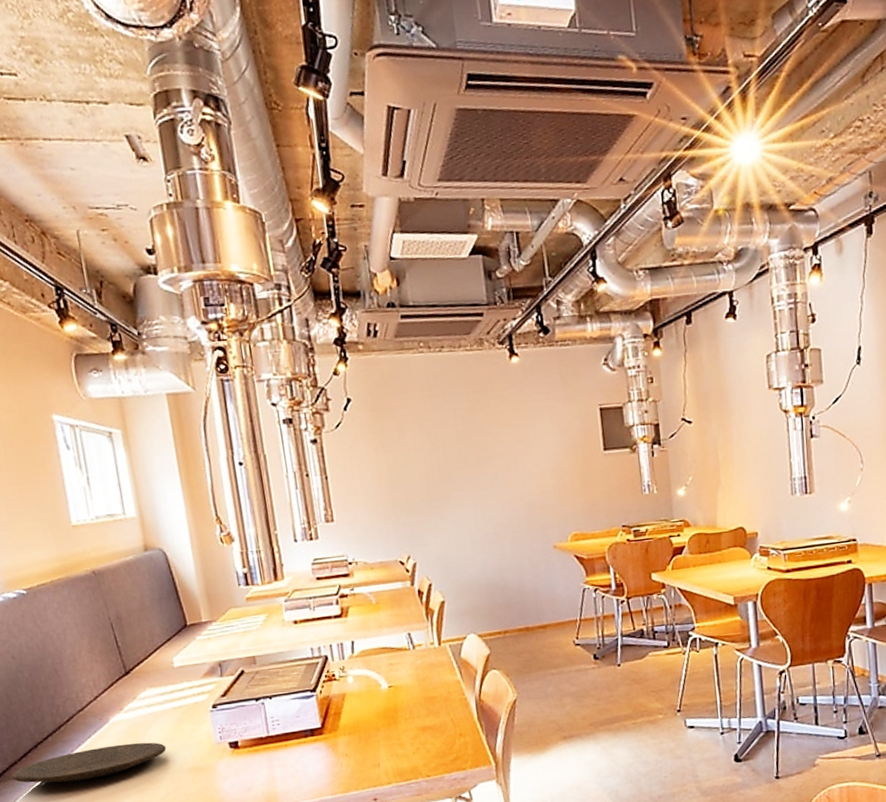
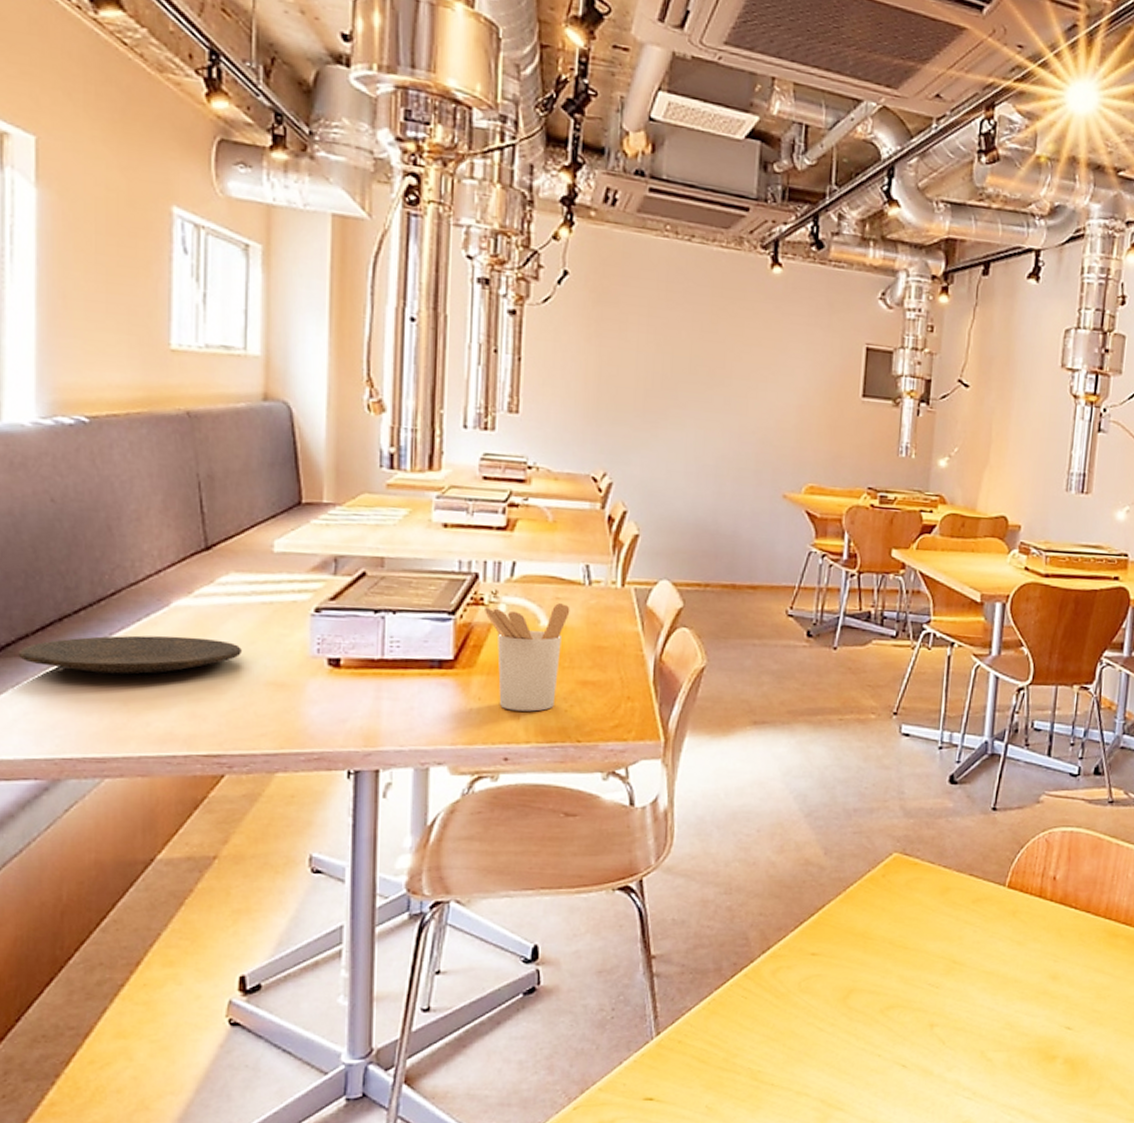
utensil holder: none [337,668,404,760] -> present [485,603,570,712]

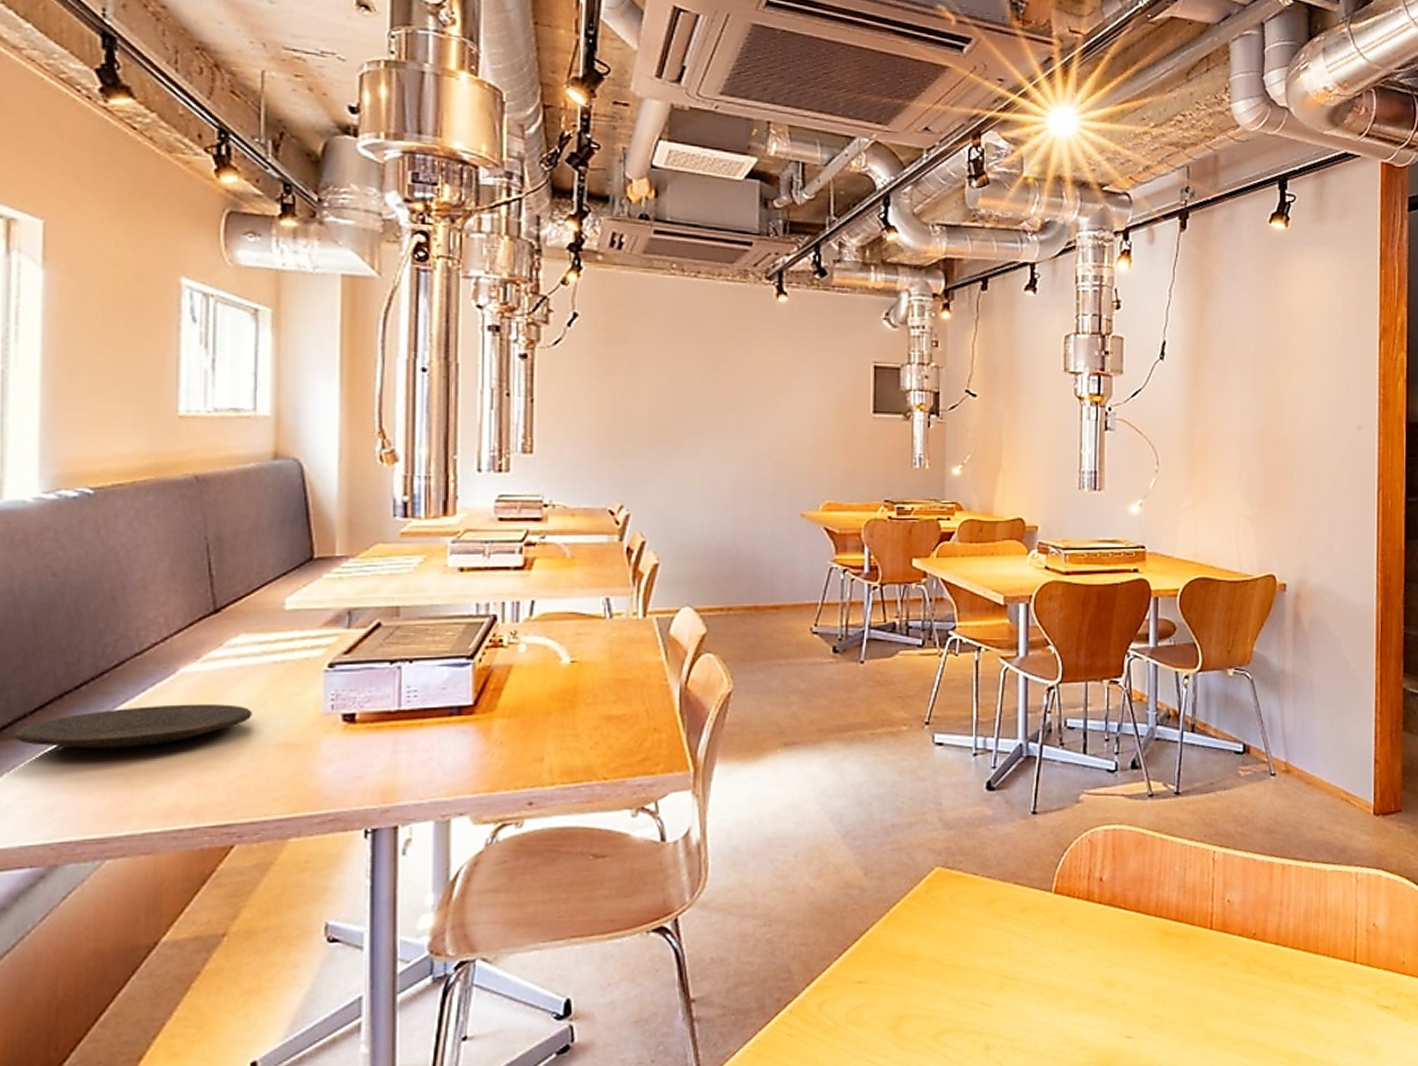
utensil holder: present [485,603,570,712] -> none [504,639,592,753]

